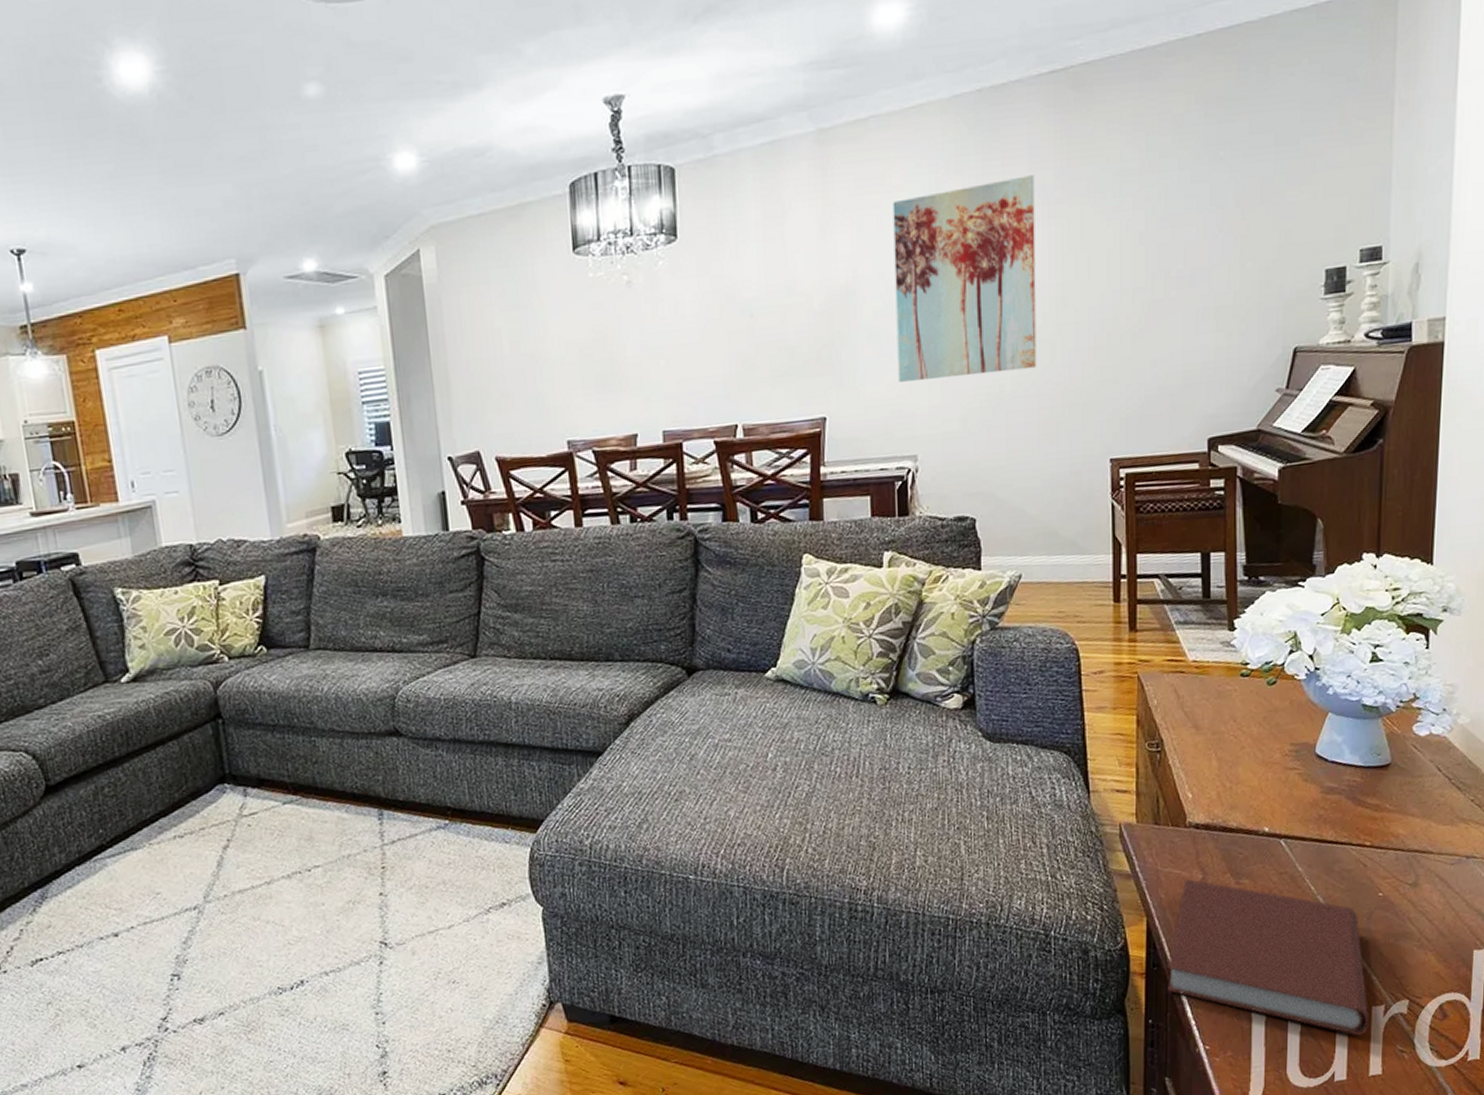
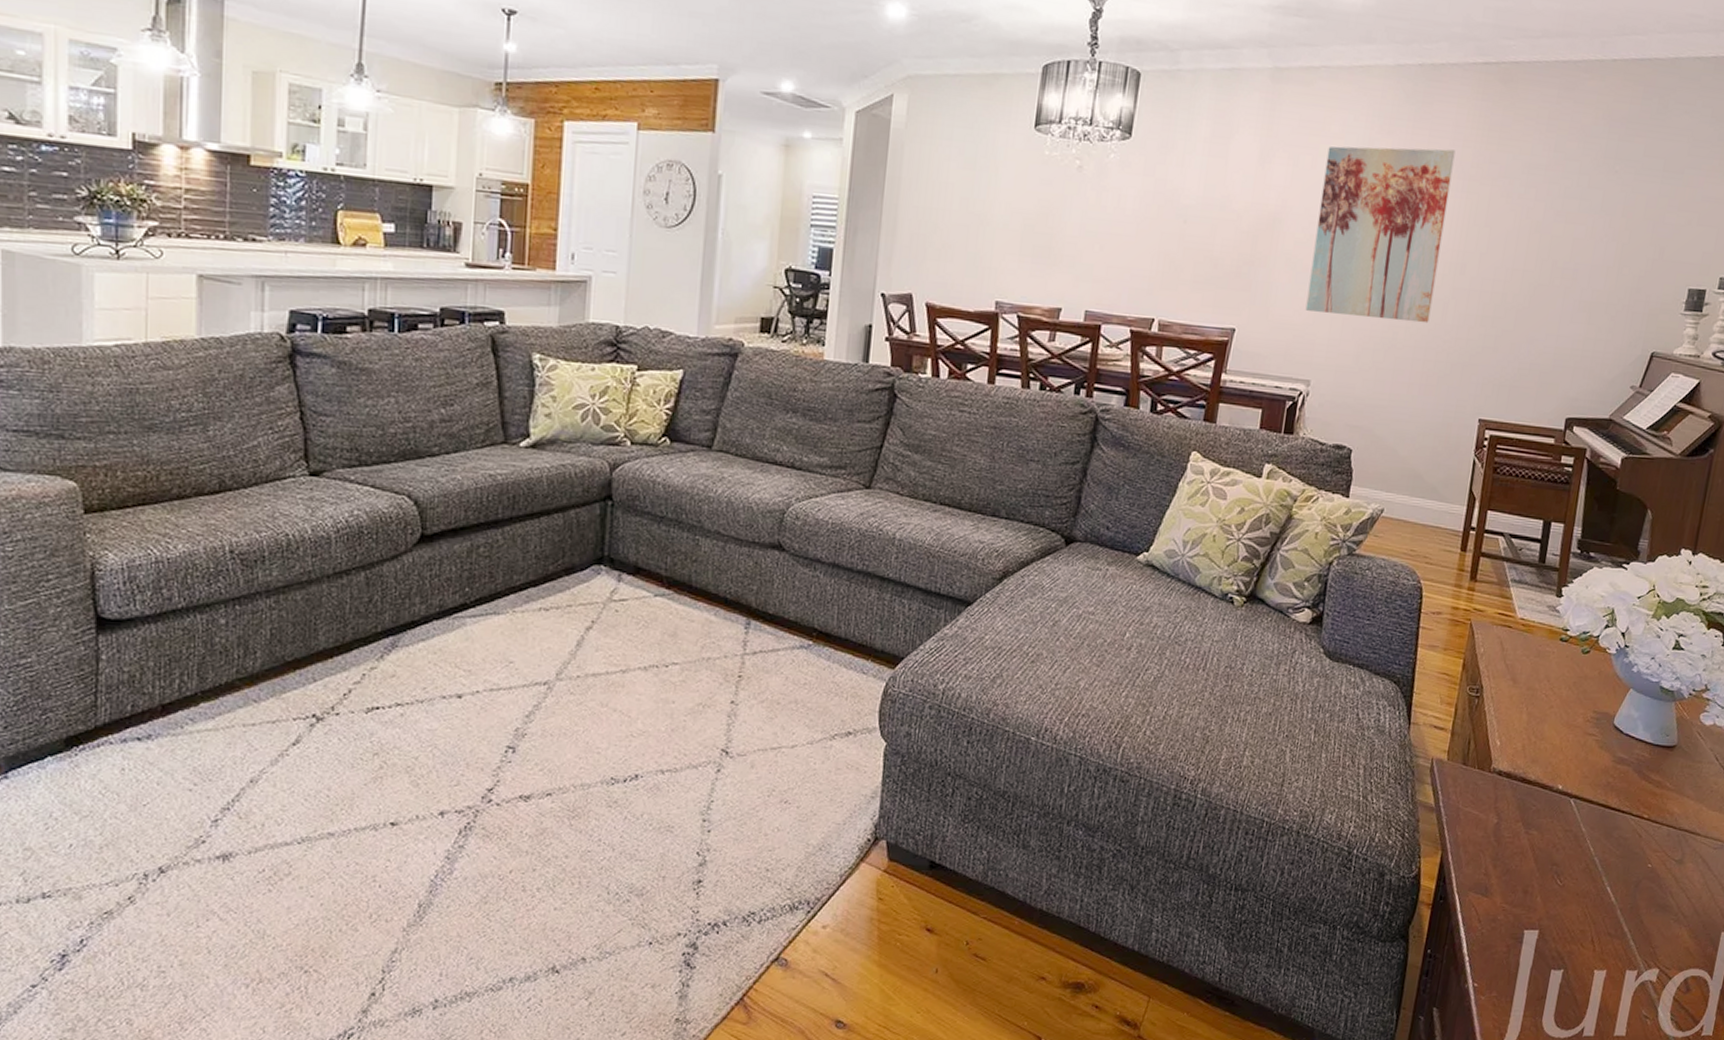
book: present [1168,878,1370,1036] -> none [1449,820,1627,997]

